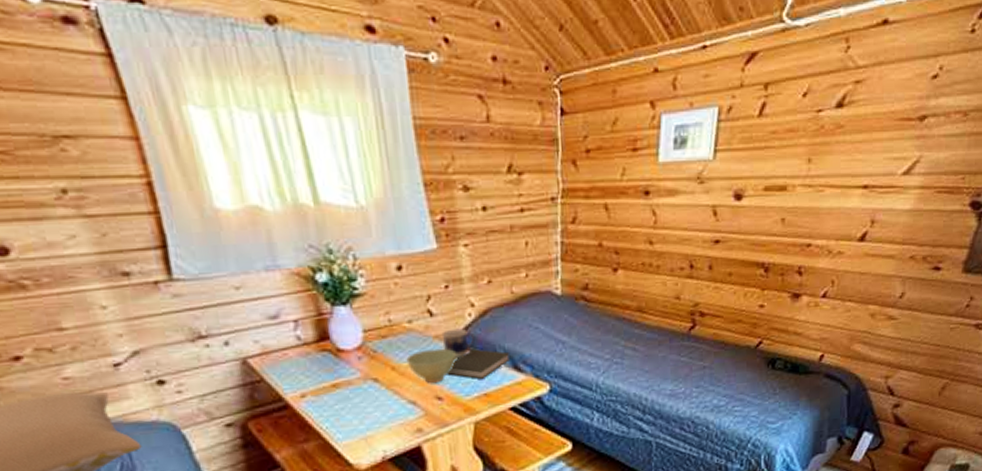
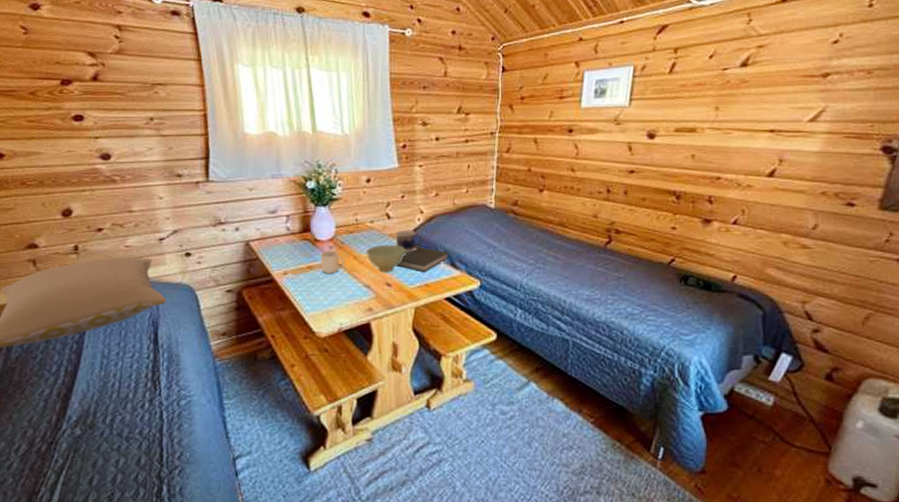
mug: none [348,361,381,392] -> present [321,250,345,274]

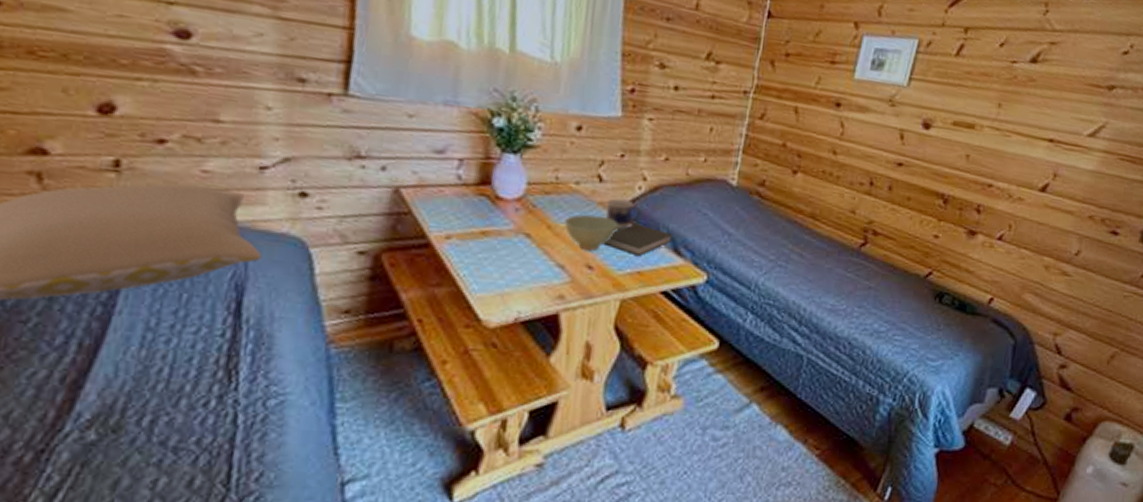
mug: present [321,250,345,274] -> none [500,213,535,245]

